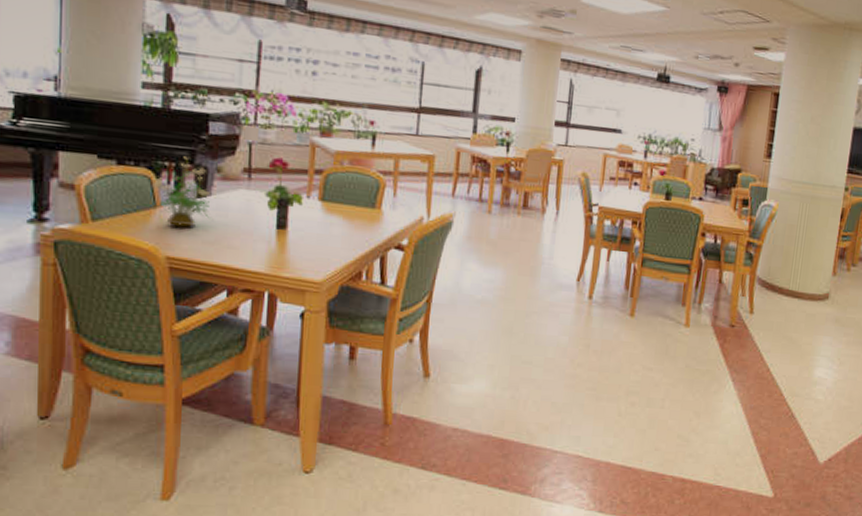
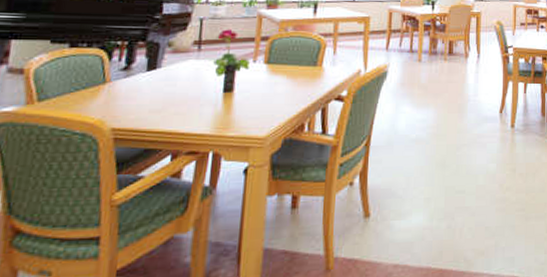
potted plant: present [152,156,212,227] -> none [103,35,162,98]

